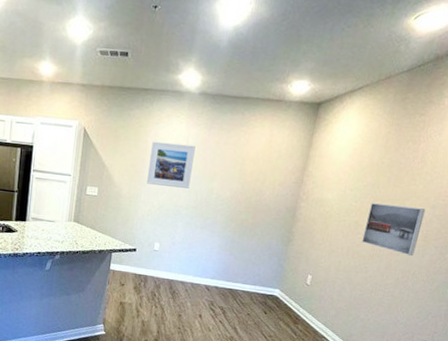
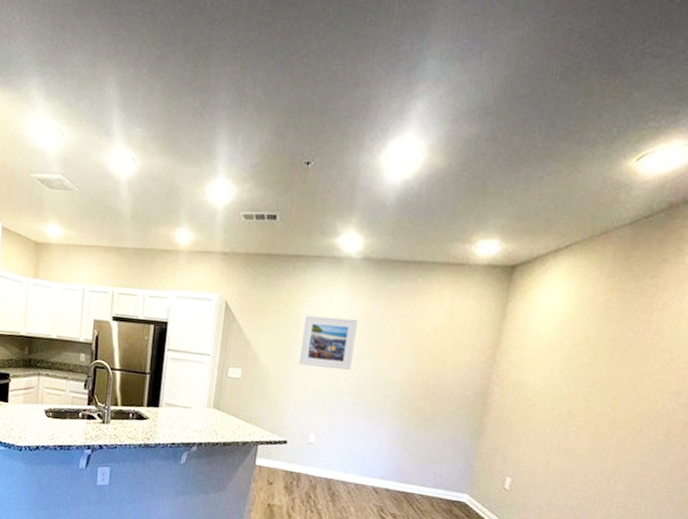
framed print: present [361,203,426,256] -> none [577,388,666,456]

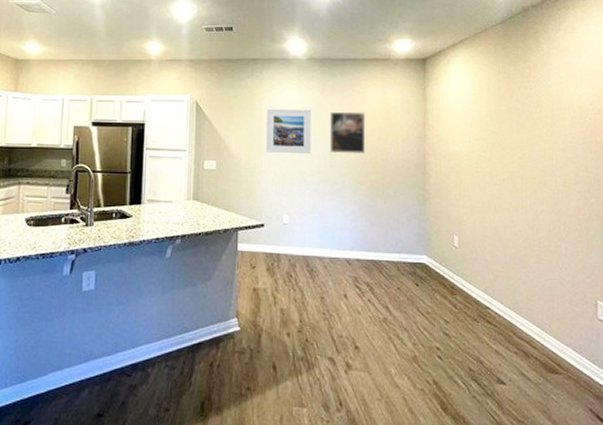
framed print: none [372,323,424,377] -> present [329,111,366,155]

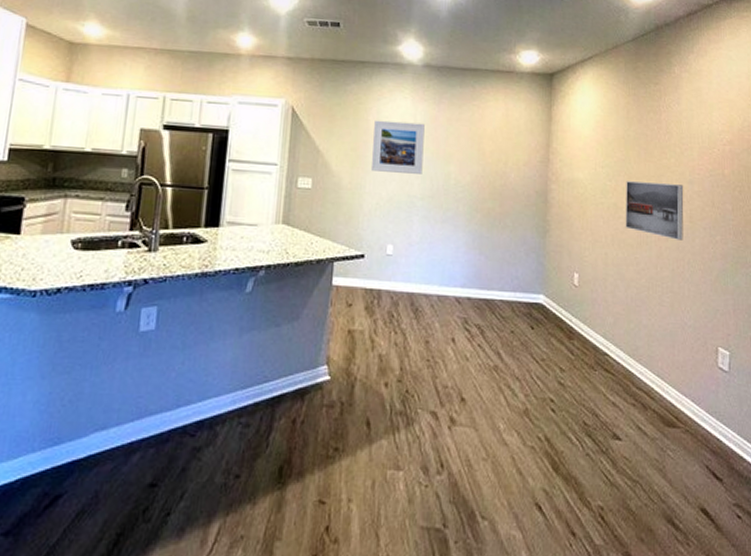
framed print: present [329,111,366,155] -> none [443,127,485,178]
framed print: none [500,151,558,203] -> present [625,181,684,240]

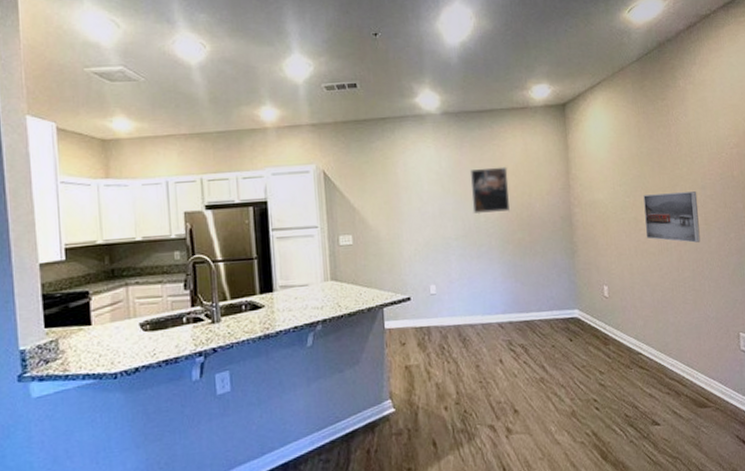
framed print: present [372,120,425,174] -> none [403,169,454,220]
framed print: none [443,127,485,178] -> present [469,166,510,214]

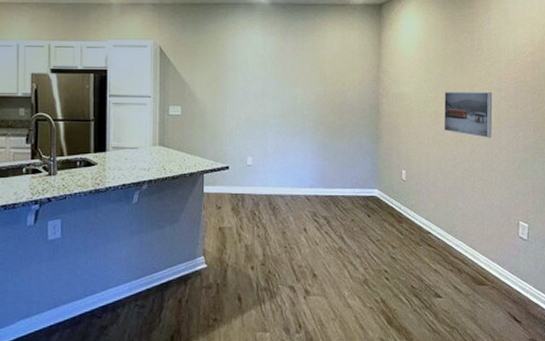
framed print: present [469,166,510,214] -> none [291,55,325,97]

